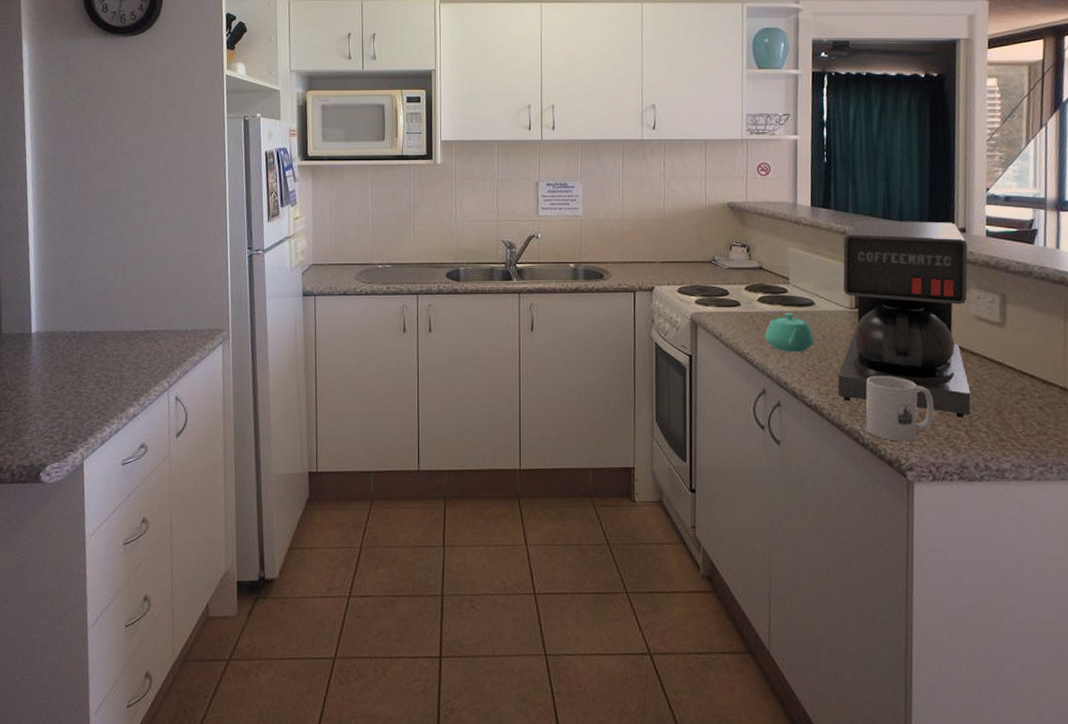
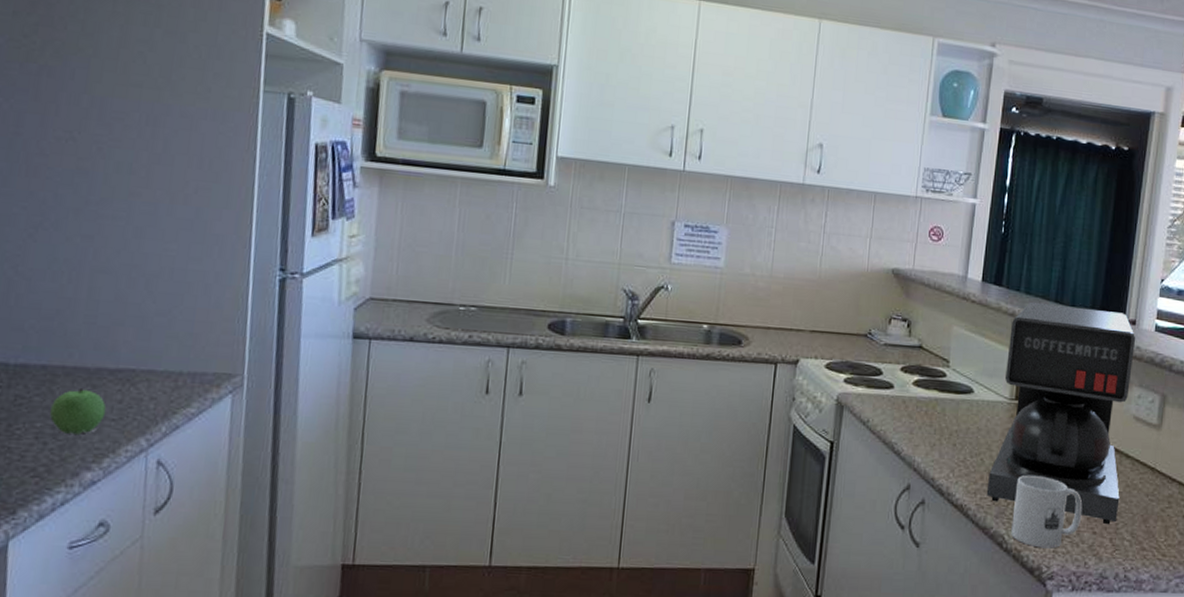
apple: none [104,347,140,380] -> present [50,389,107,434]
teapot: present [765,313,815,352] -> none [916,400,969,445]

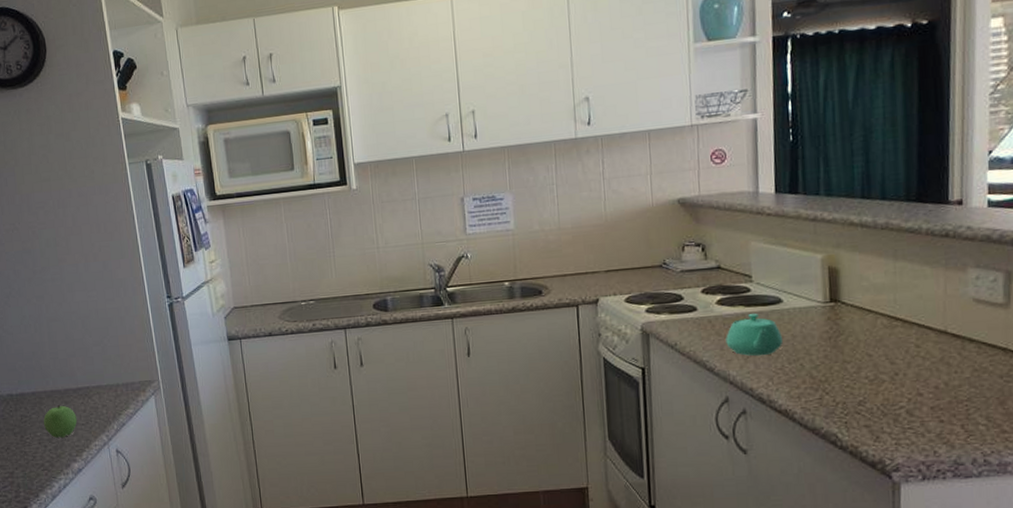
teapot: none [916,400,969,445] -> present [726,314,784,356]
coffee maker: present [986,301,1136,525] -> none [811,195,968,412]
mug: present [1011,475,1083,549] -> none [843,372,924,442]

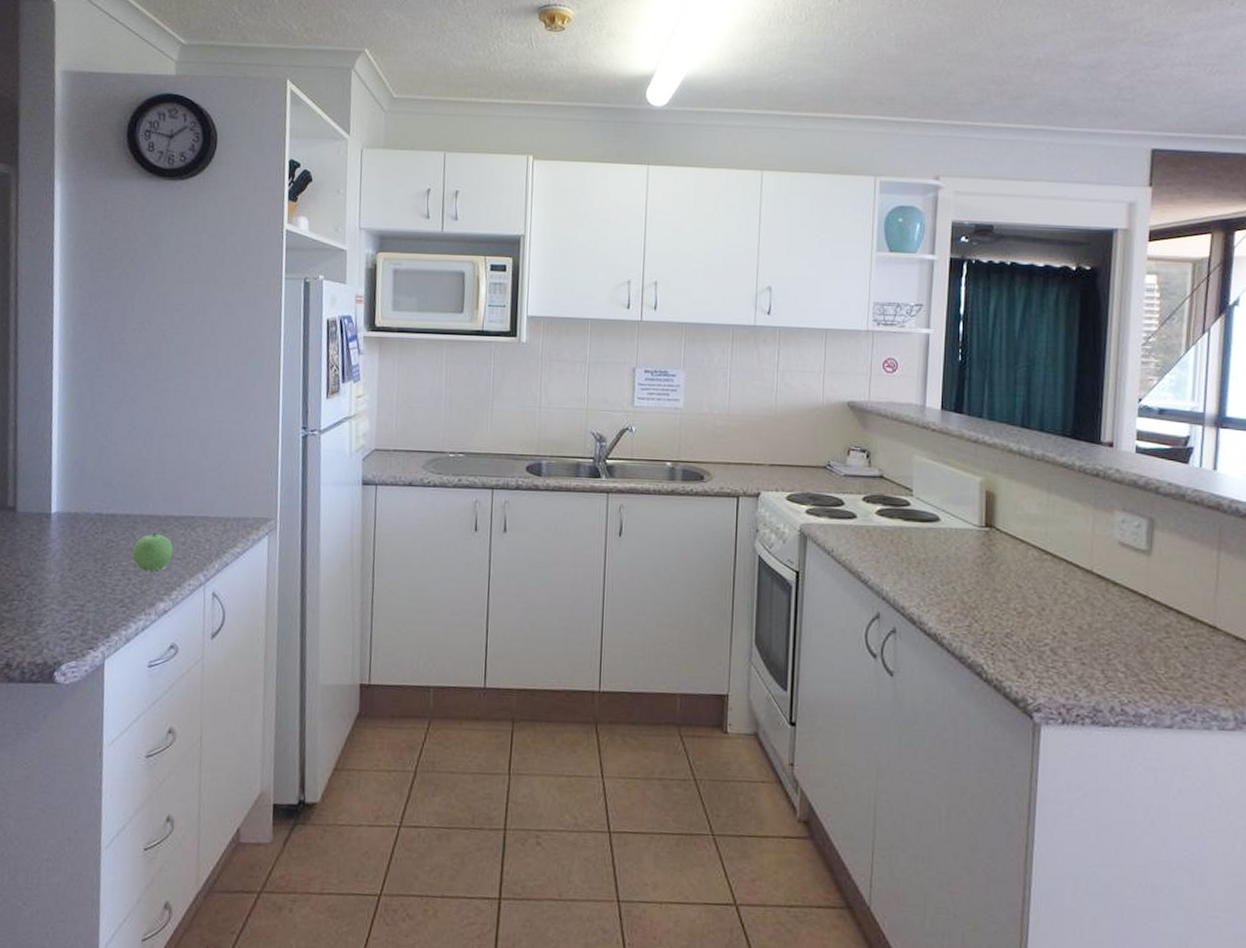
teapot: present [726,314,784,356] -> none [882,529,938,573]

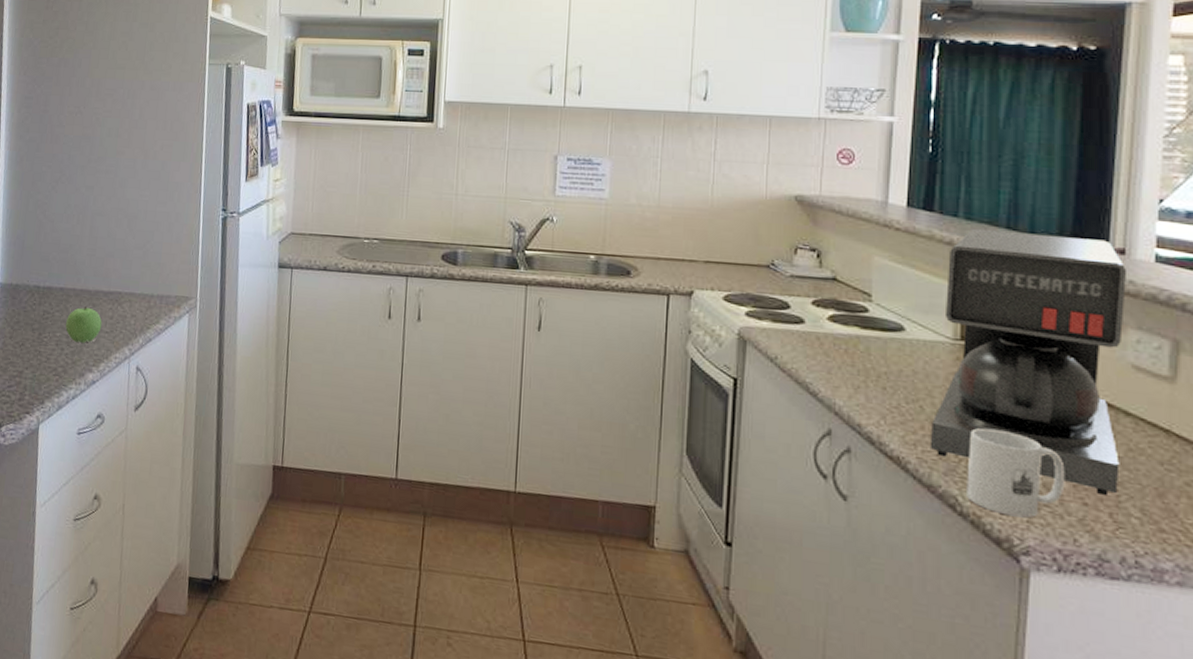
coffee maker: none [961,427,1115,656] -> present [929,228,1128,497]
mug: none [990,603,1068,680] -> present [967,427,1065,518]

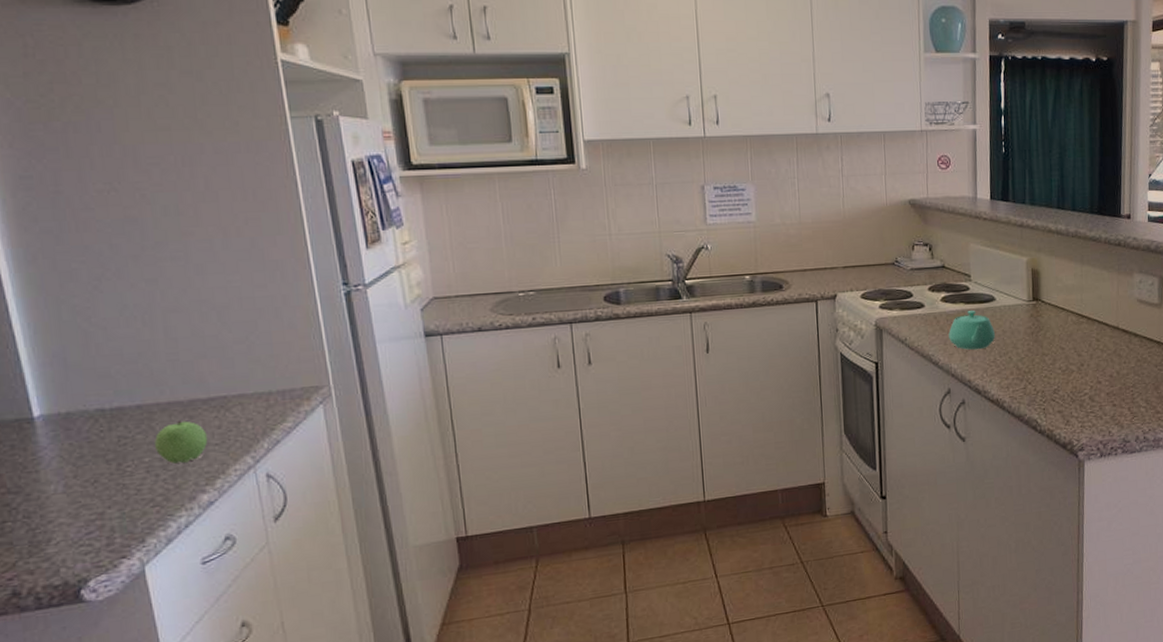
teapot: none [835,338,902,389] -> present [948,310,996,350]
coffee maker: present [929,228,1128,497] -> none [1017,209,1133,397]
mug: present [967,427,1065,518] -> none [1042,363,1102,426]

